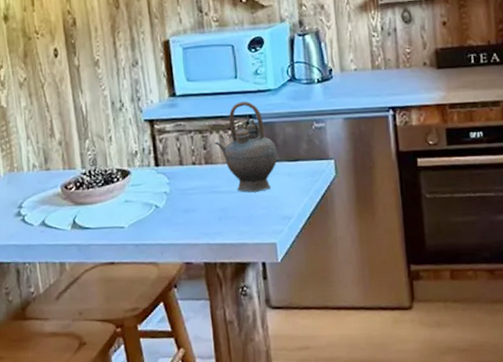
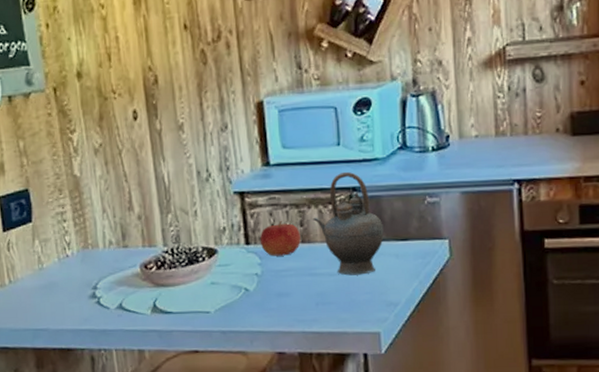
fruit: none [168,144,204,177] -> present [259,220,301,256]

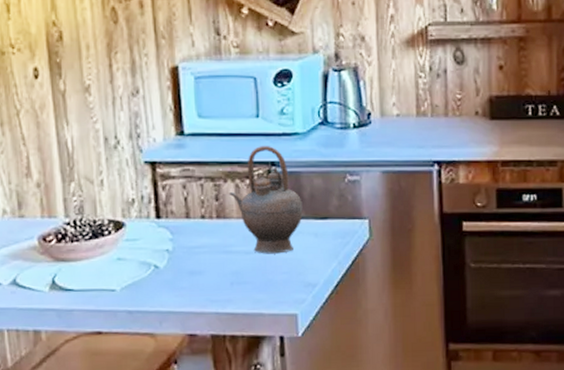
fruit: present [259,220,301,256] -> none [171,193,215,232]

